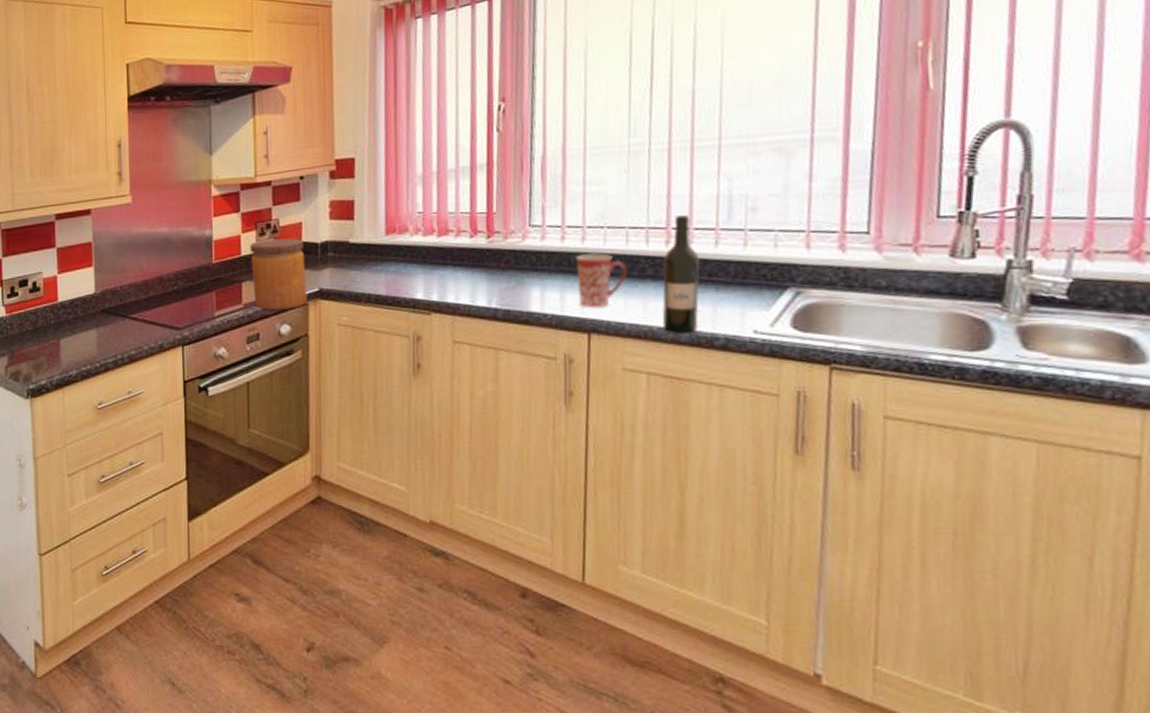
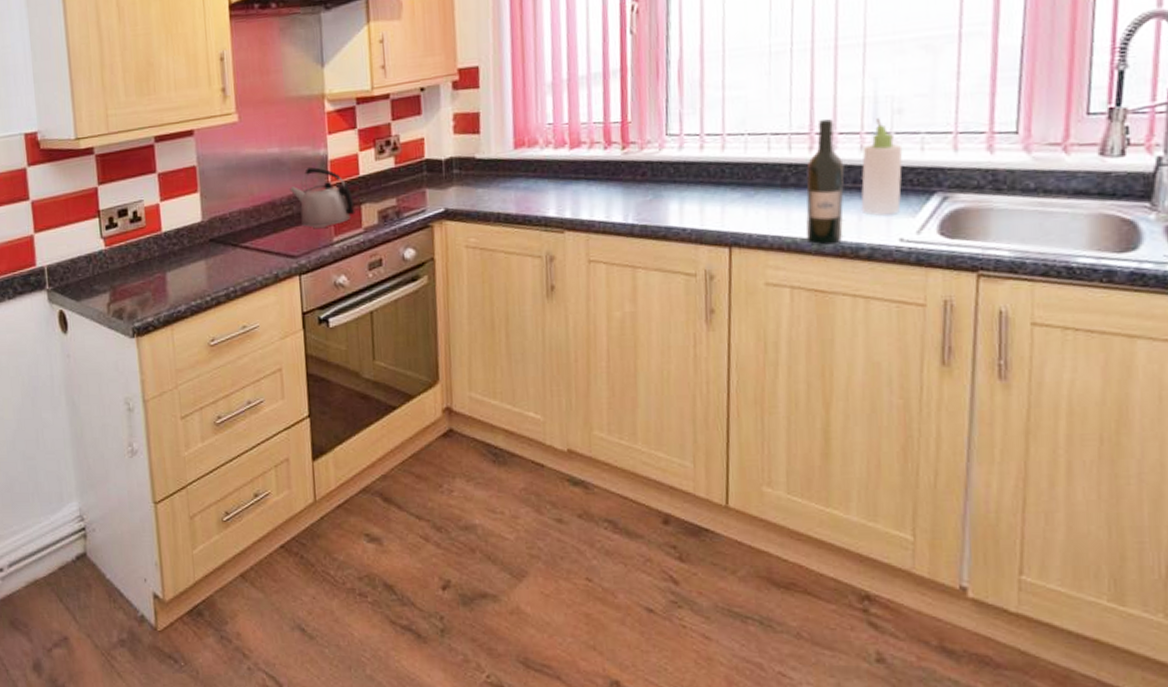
kettle: none [176,246,236,304] -> present [289,167,355,229]
jar: present [250,238,307,311] -> none [369,155,432,235]
mug: present [576,253,628,309] -> none [715,162,770,221]
bottle: none [715,215,757,308] -> present [861,118,903,216]

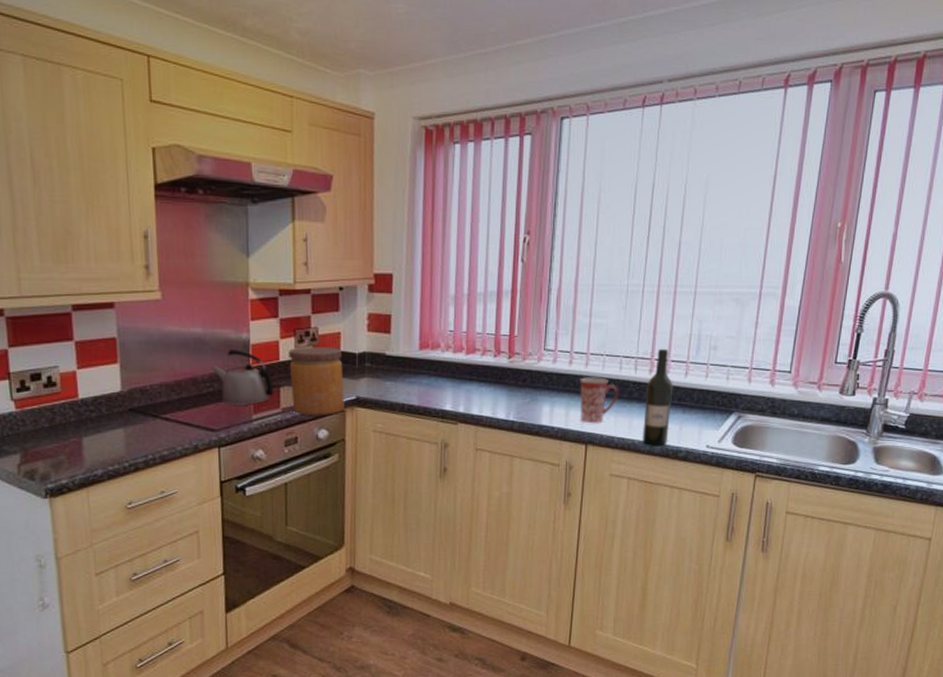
jar: none [369,155,432,235] -> present [288,347,345,417]
mug: none [715,162,770,221] -> present [580,377,619,424]
bottle: present [861,118,903,216] -> none [682,352,715,427]

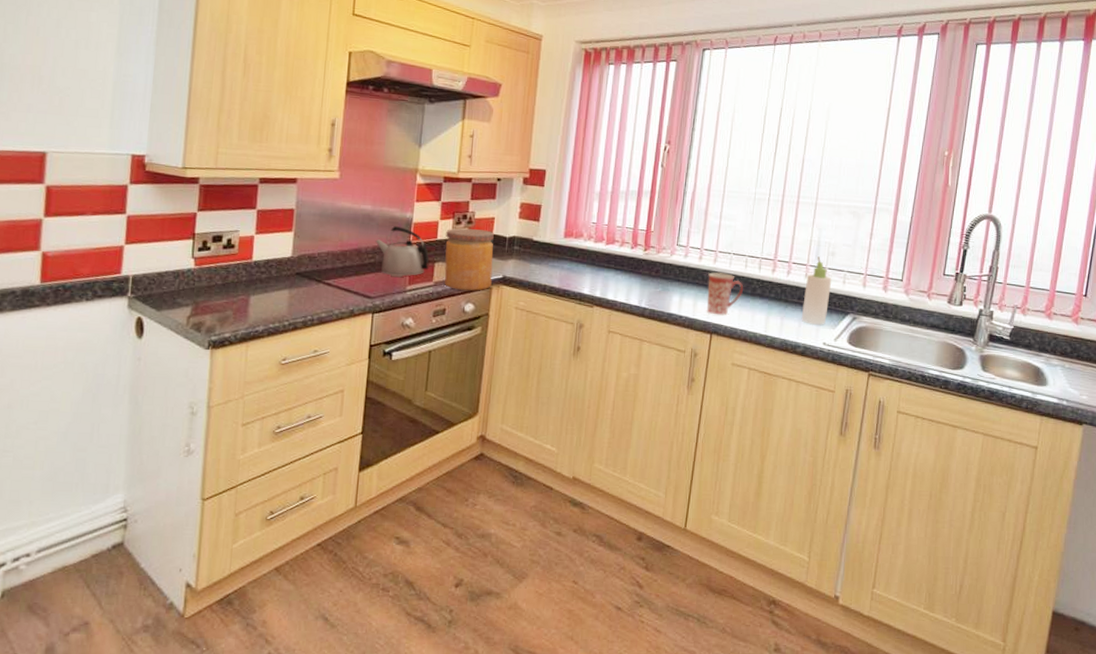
wine bottle: present [642,349,673,447] -> none [763,252,794,341]
bottle: none [682,352,715,427] -> present [801,256,832,325]

